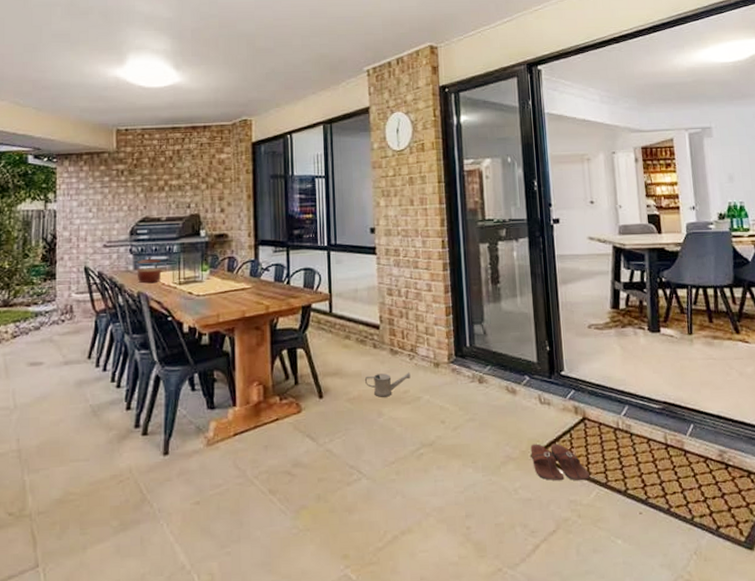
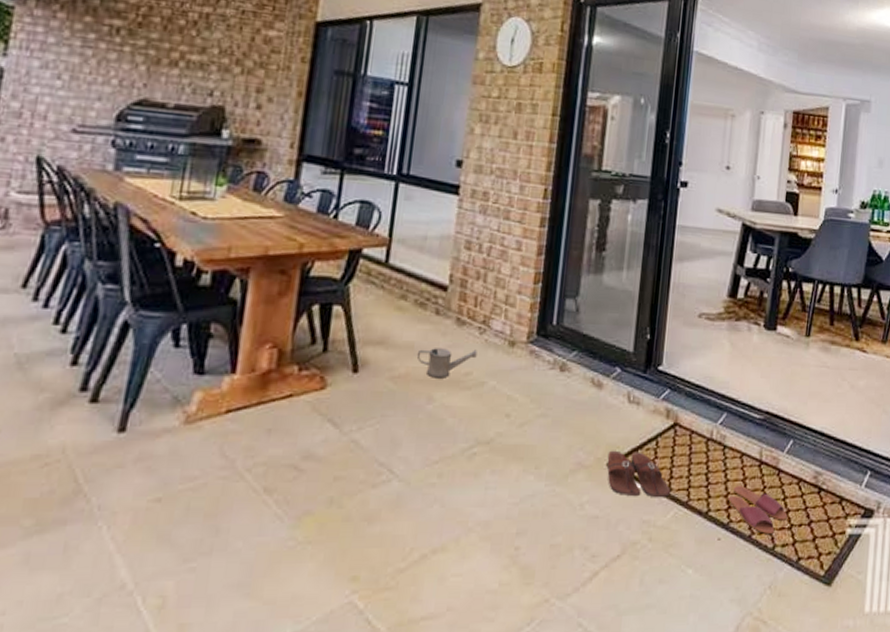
saucepan: present [136,256,163,284] -> none [117,154,158,193]
slippers: none [642,466,700,508] -> present [728,485,787,535]

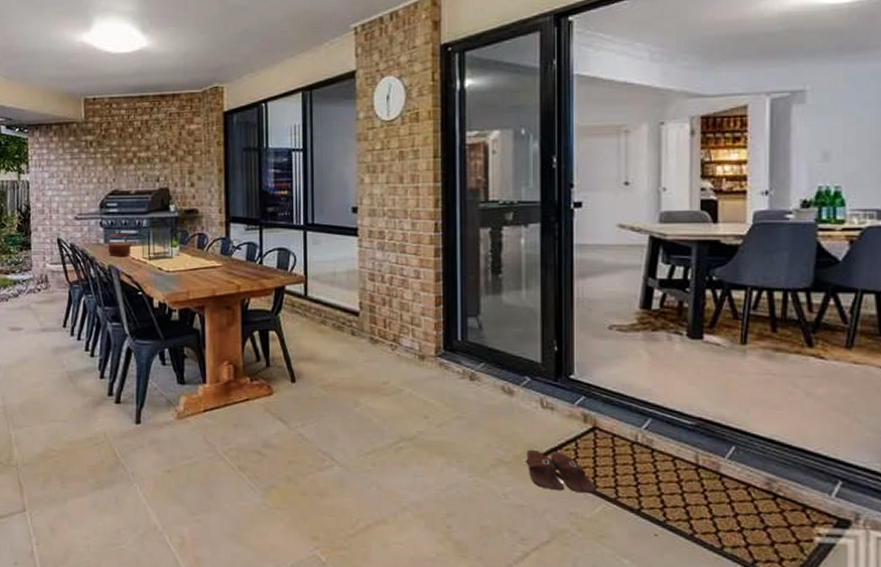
saucepan: none [117,154,158,193] -> present [107,229,133,257]
watering can: present [416,348,478,378] -> none [340,362,392,387]
slippers: present [728,485,787,535] -> none [662,486,736,536]

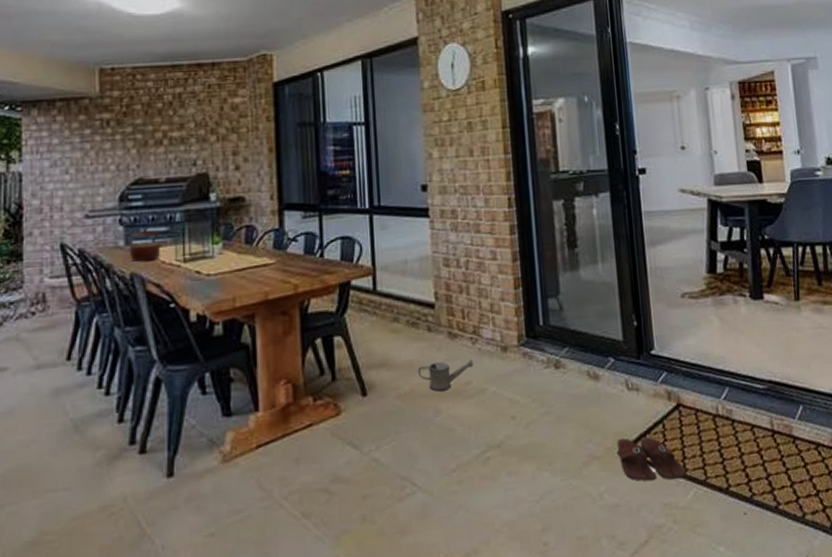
watering can: none [340,362,392,387] -> present [417,359,473,392]

